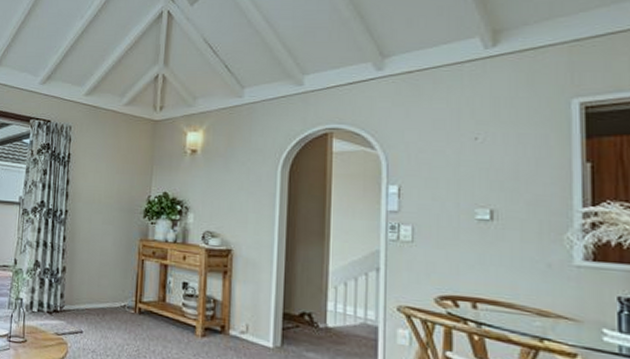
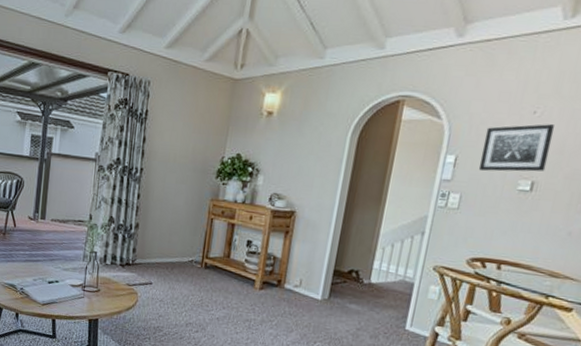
wall art: none [426,150,503,201] -> present [478,124,555,172]

